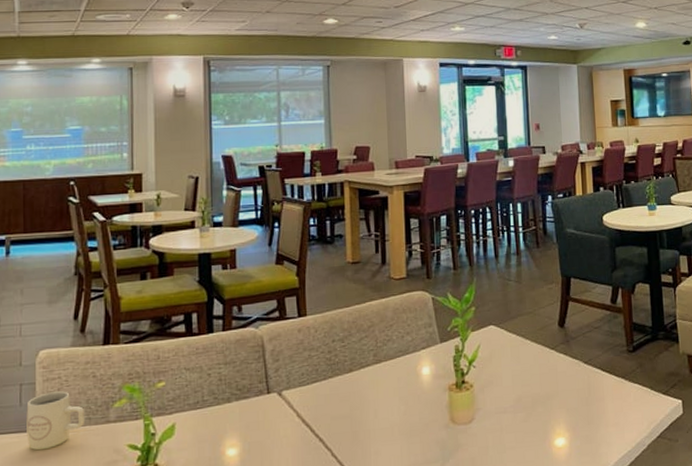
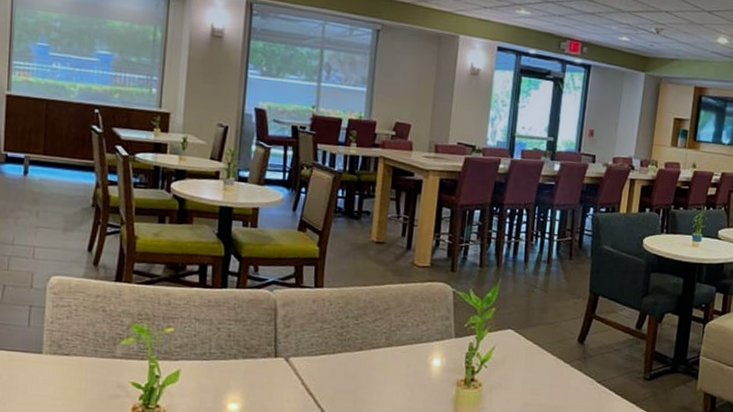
mug: present [26,391,85,451] -> none [33,318,92,373]

